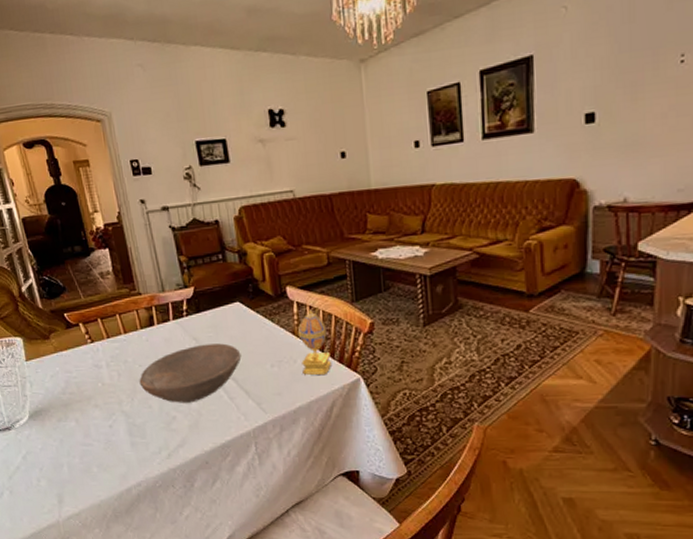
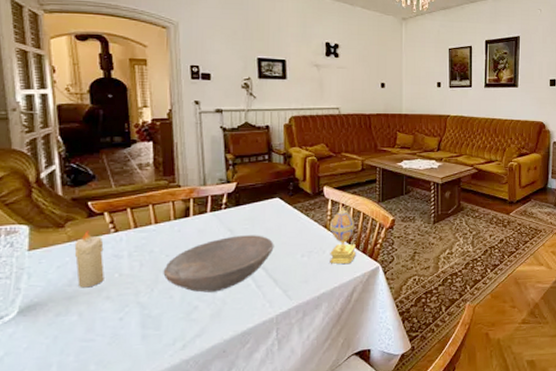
candle: none [60,340,91,396] -> present [74,230,104,288]

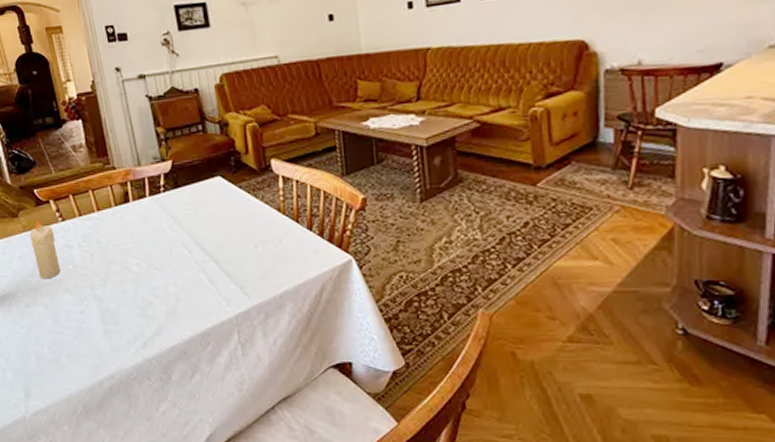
bowl: present [163,235,274,293] -> none [113,221,223,287]
decorative egg: present [329,204,357,265] -> none [283,180,322,257]

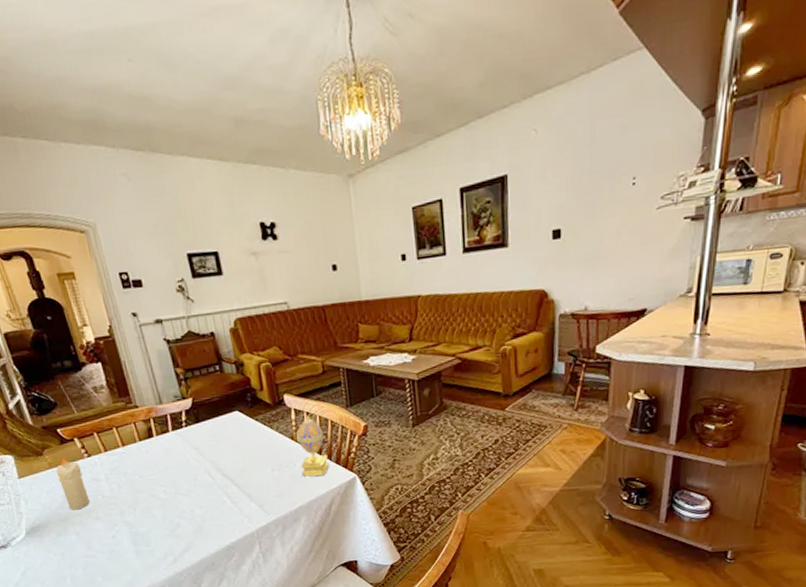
decorative egg: none [283,180,322,257] -> present [296,412,330,477]

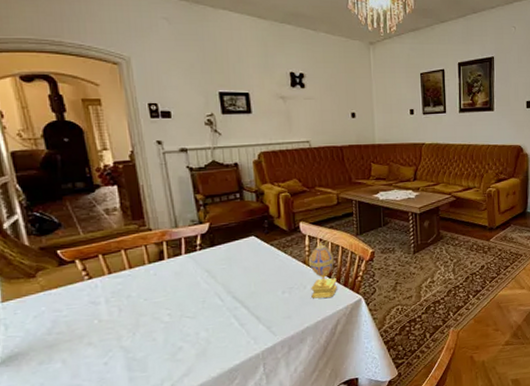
candle: present [55,456,90,510] -> none [48,278,84,336]

